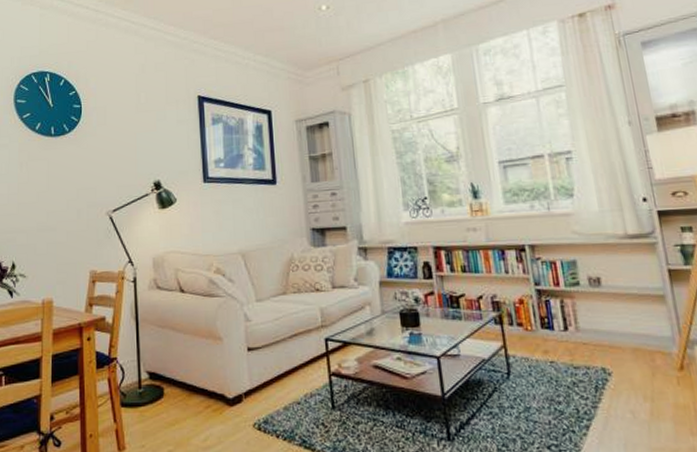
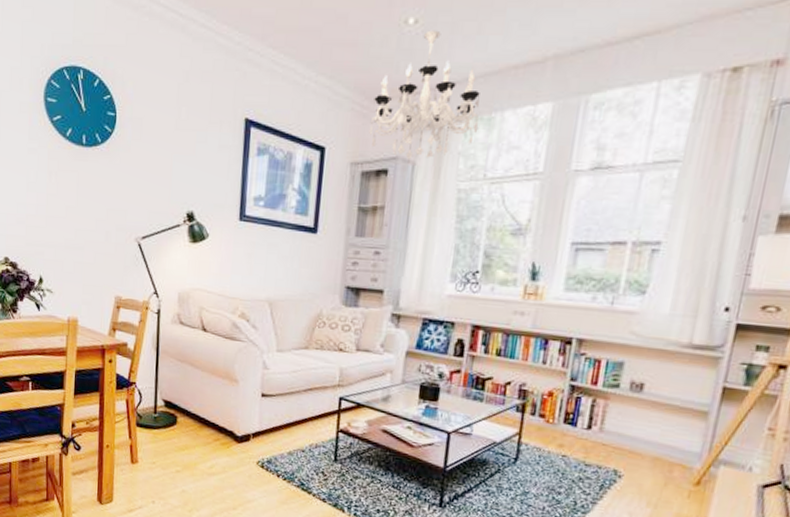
chandelier: none [305,12,397,113] -> present [369,30,480,161]

